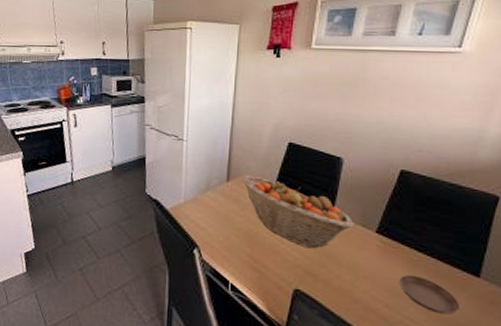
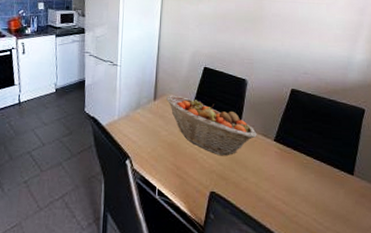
saucer: present [399,274,460,315] -> none [293,175,340,207]

